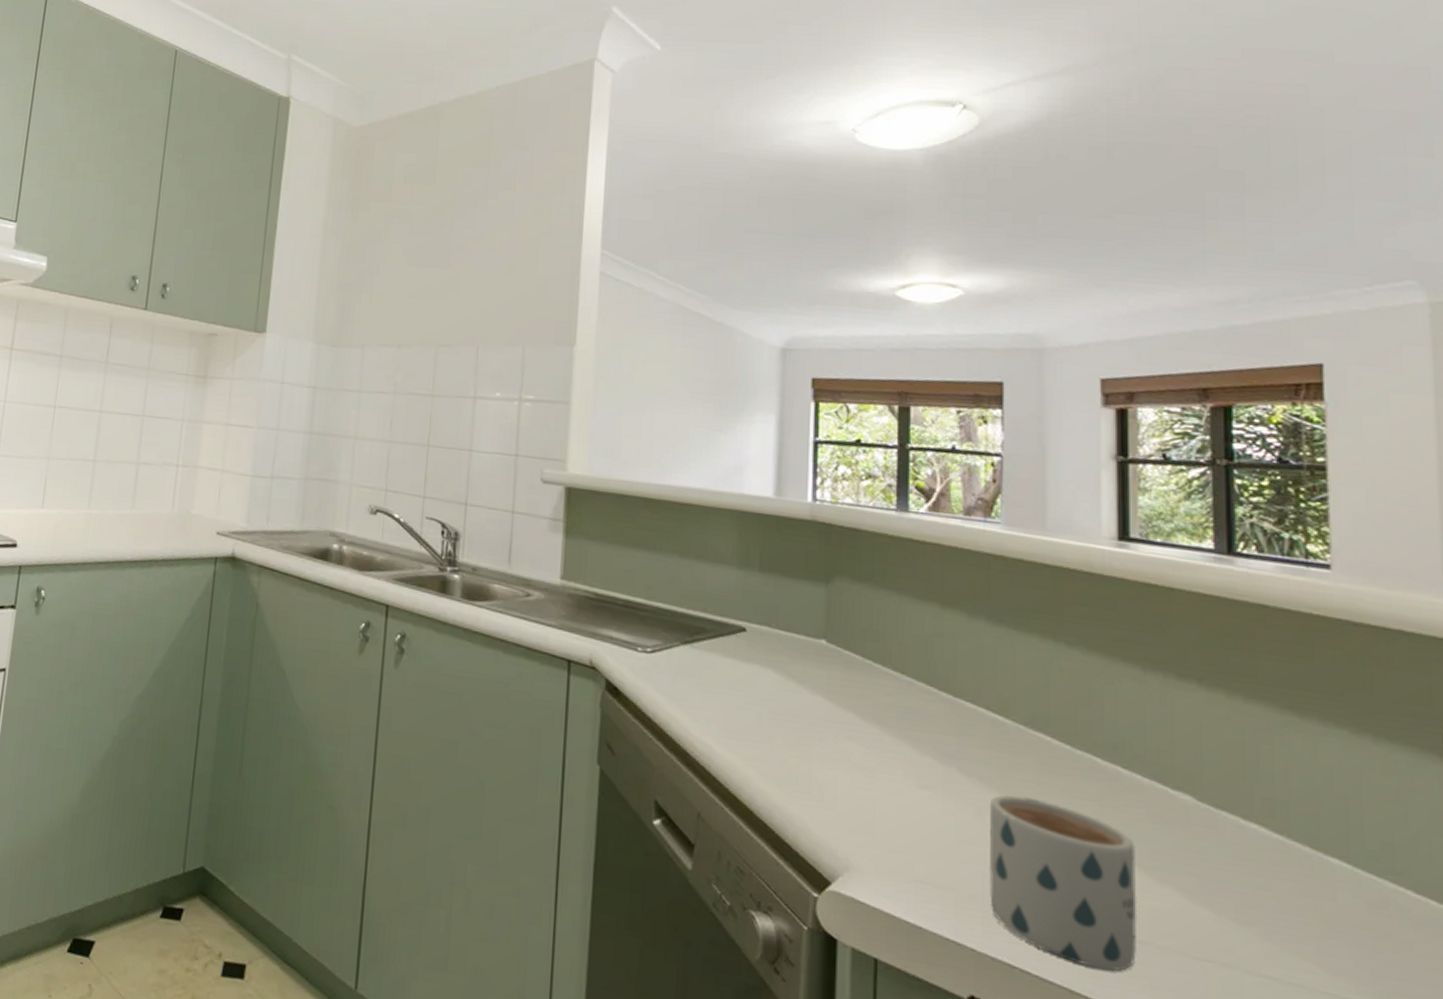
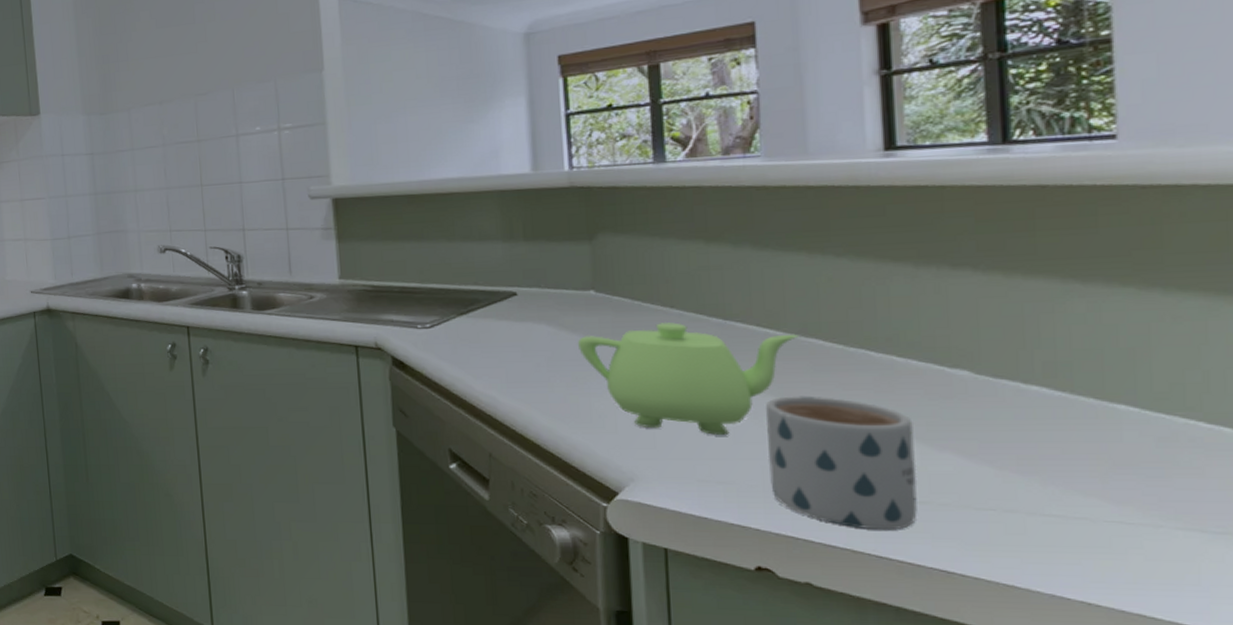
teapot: none [804,688,1026,831] -> present [578,321,798,435]

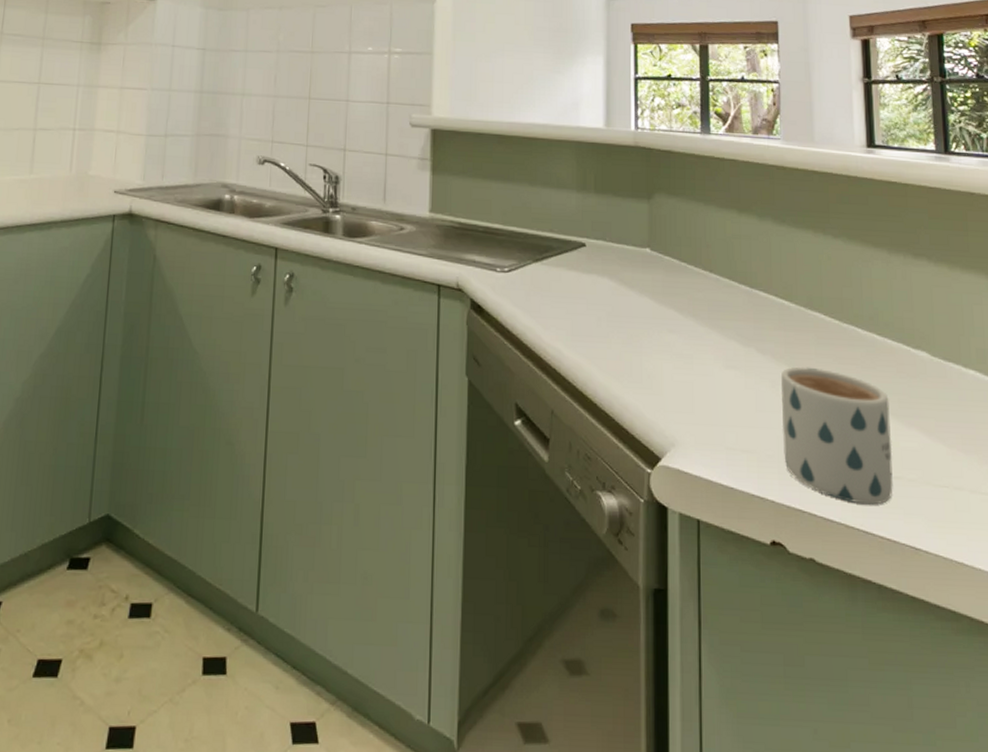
teapot: present [578,321,798,435] -> none [634,285,806,402]

